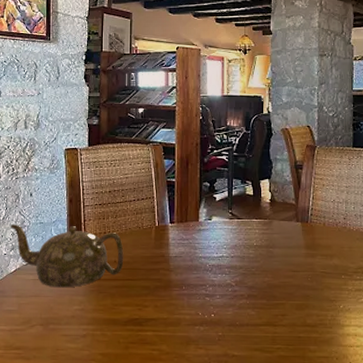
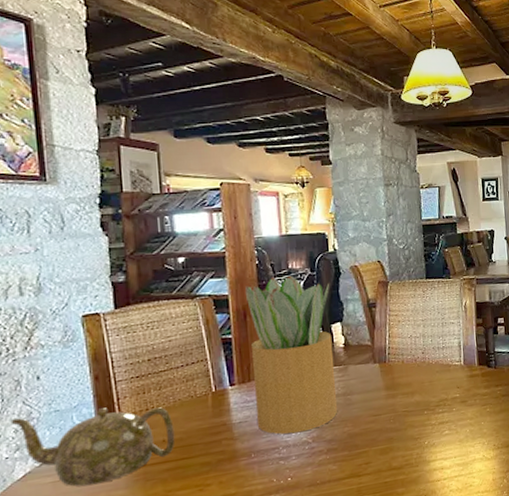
potted plant: none [190,132,262,275] -> present [245,275,337,435]

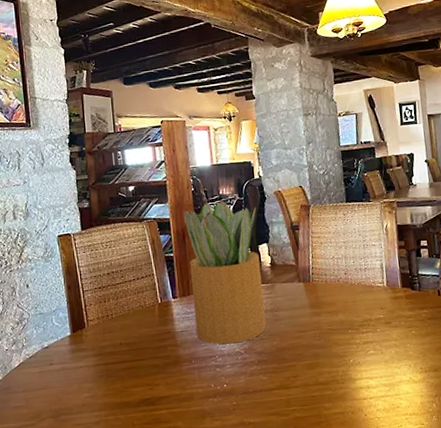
teapot: present [10,407,175,486] -> none [9,313,130,378]

